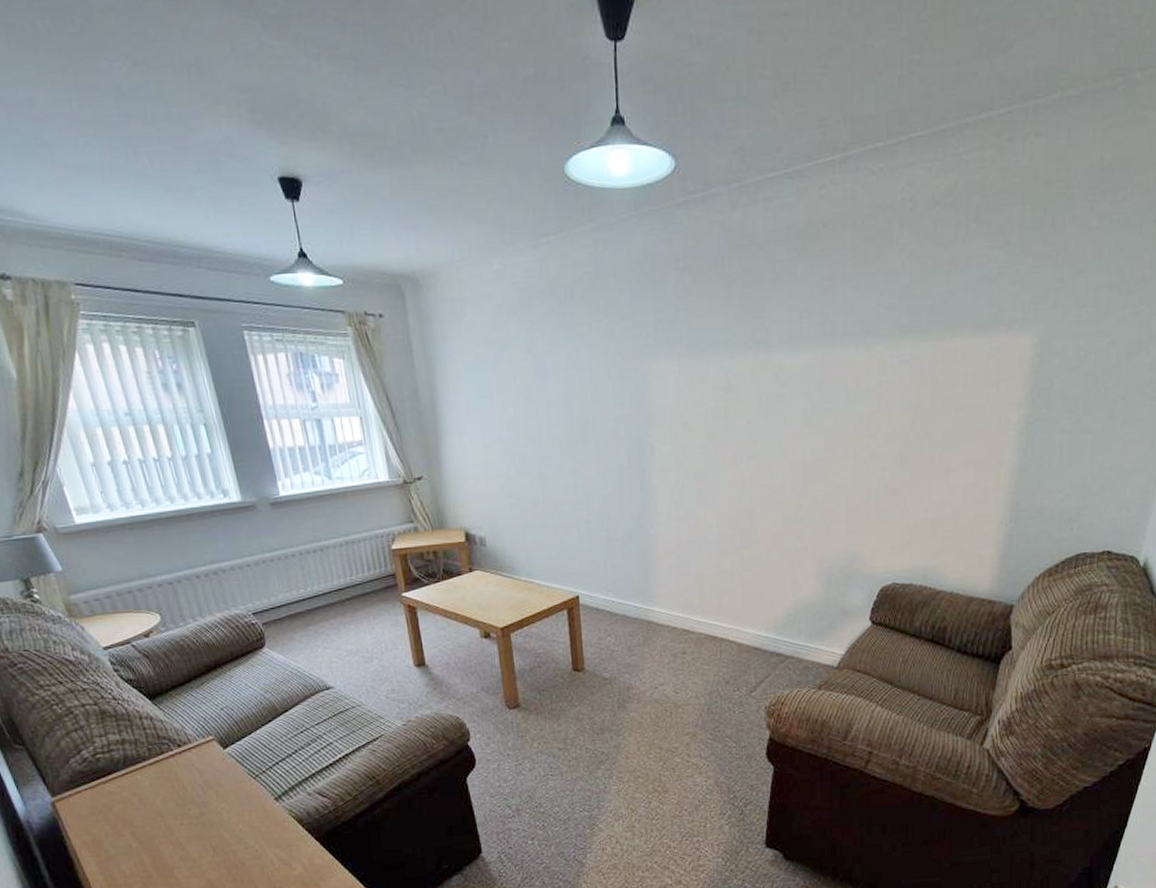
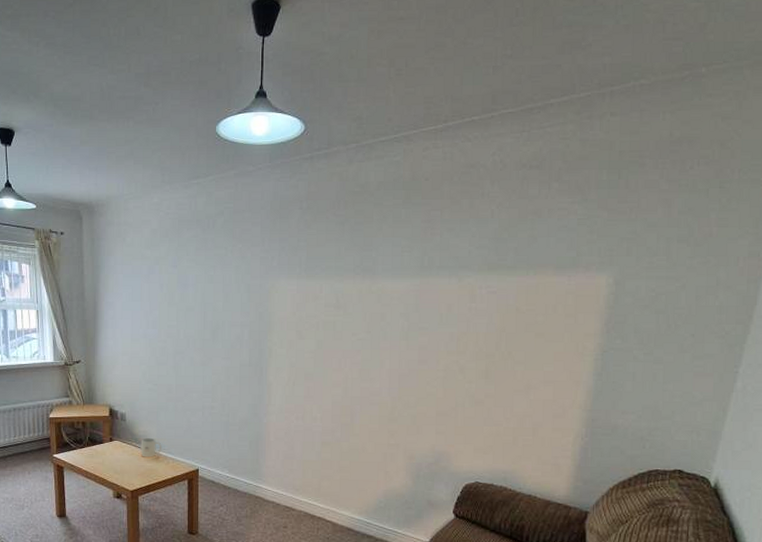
mug: none [506,563,533,588] -> present [140,437,162,458]

